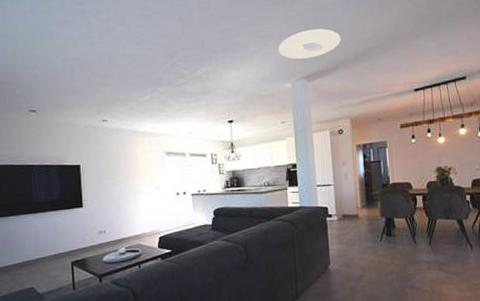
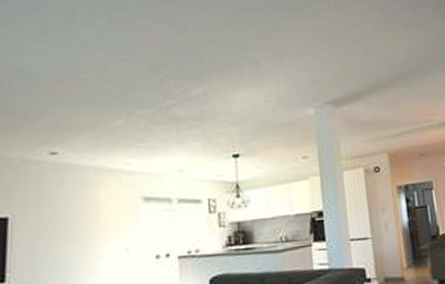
ceiling light: present [279,28,341,60] -> none [298,47,373,81]

